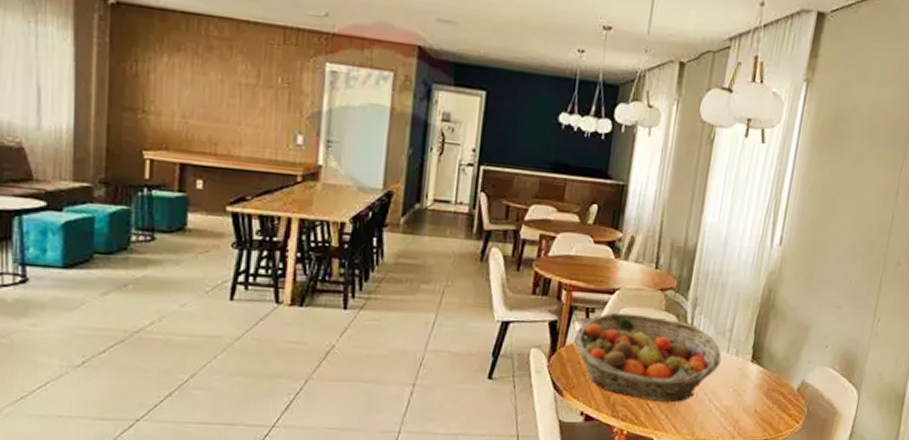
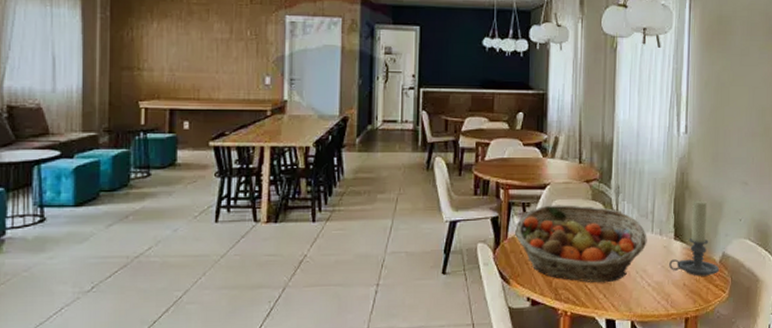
candle holder: none [741,321,797,404] -> present [669,200,720,276]

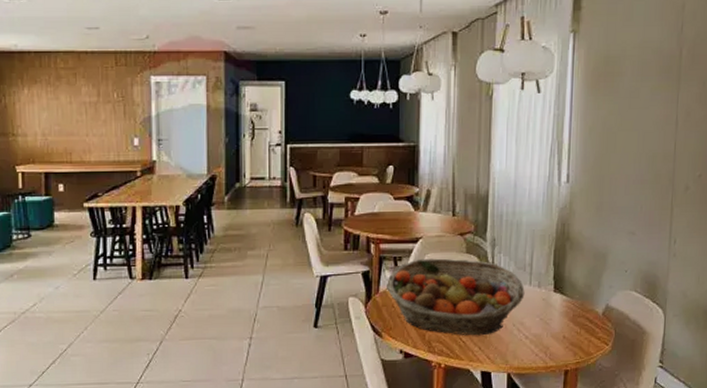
candle holder: present [669,200,720,276] -> none [548,252,603,329]

